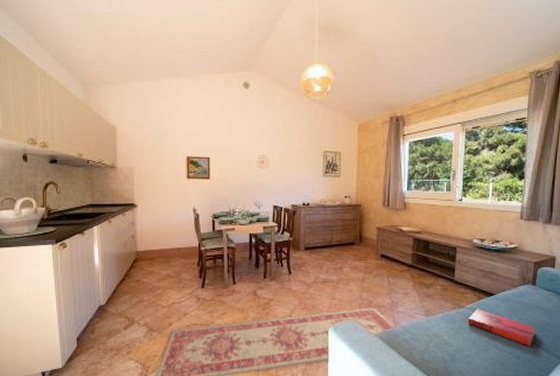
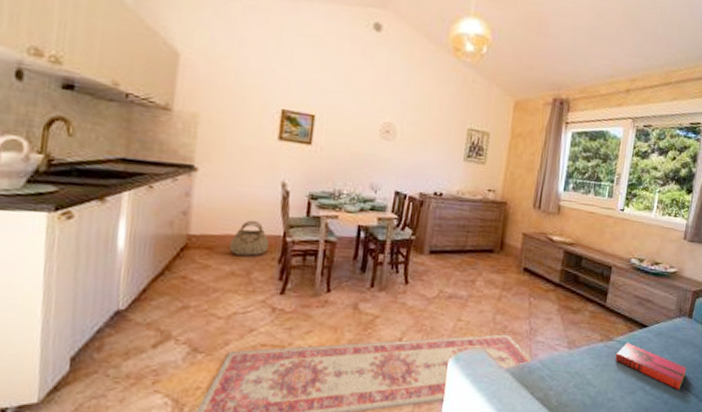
basket: none [164,237,189,262] -> present [229,219,269,256]

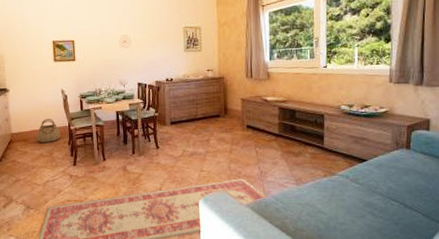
hardback book: present [615,342,687,390] -> none [340,175,413,212]

